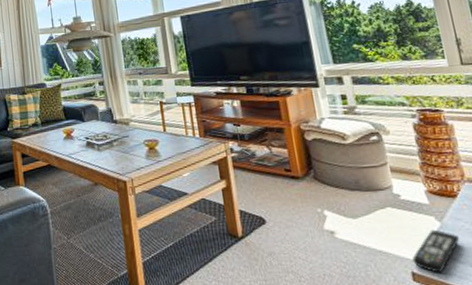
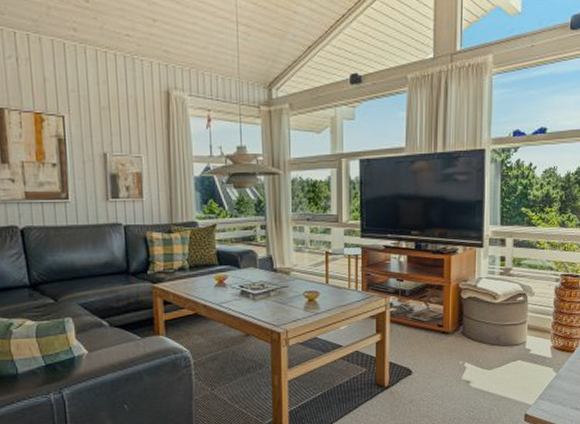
remote control: present [412,229,460,273] -> none [528,378,568,414]

